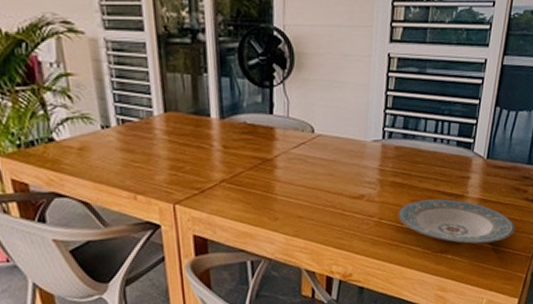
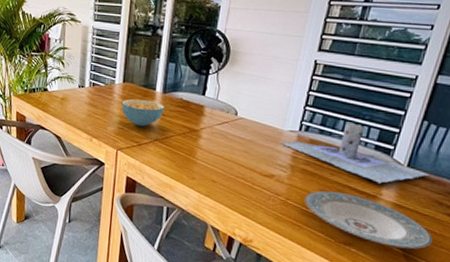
cereal bowl: none [168,131,226,168] -> present [122,99,165,127]
place setting: none [366,121,506,181] -> present [281,123,429,184]

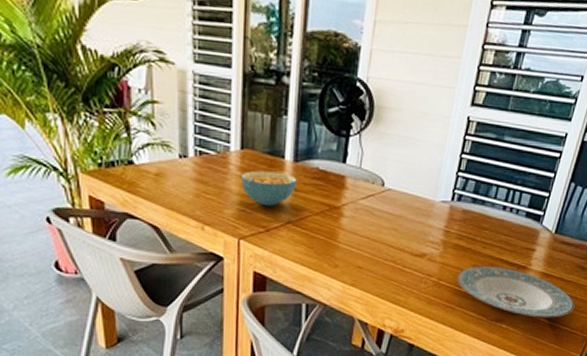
place setting: present [281,123,429,184] -> none [433,189,574,253]

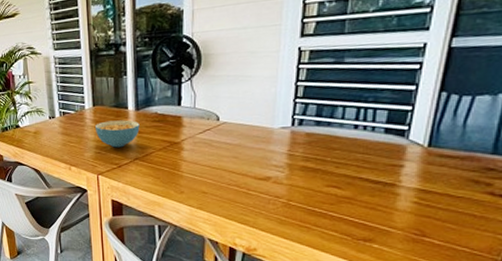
plate: present [457,266,575,318] -> none [309,186,472,238]

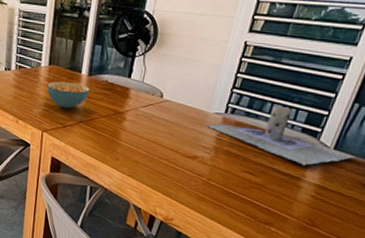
place setting: none [273,108,458,169] -> present [206,105,356,166]

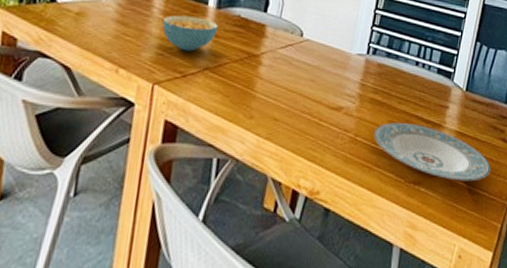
place setting: present [206,105,356,166] -> none [349,45,484,110]
plate: none [227,172,354,229] -> present [374,122,491,182]

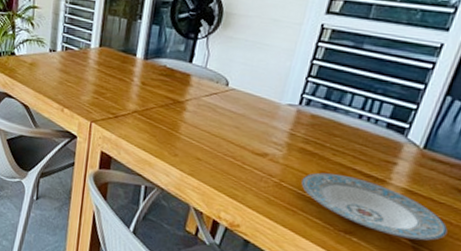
cereal bowl: present [162,15,218,52] -> none [97,65,146,97]

